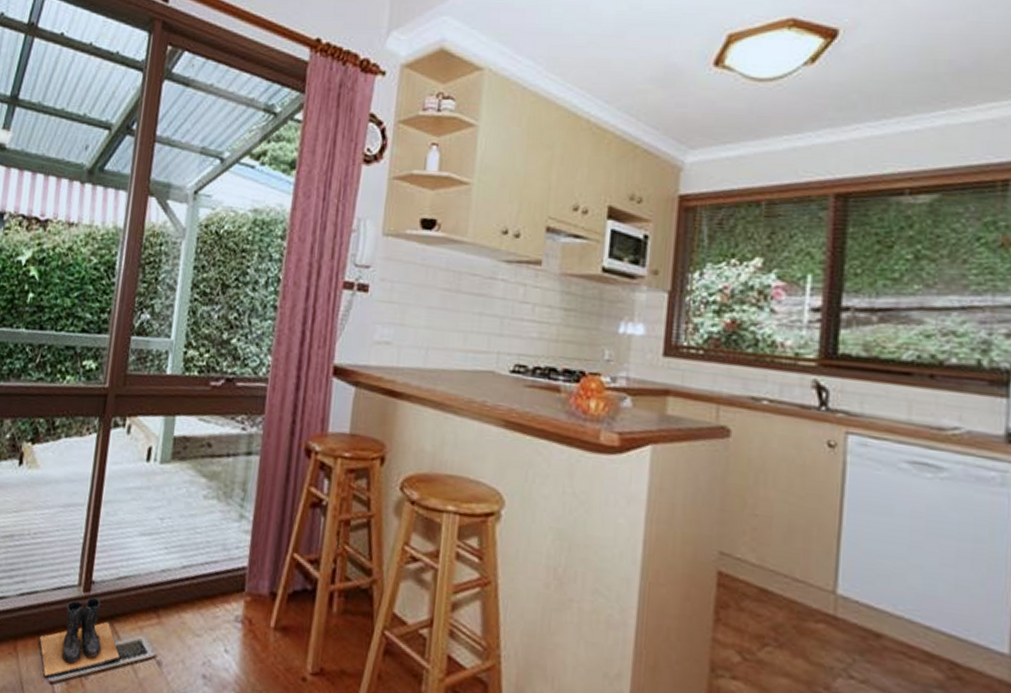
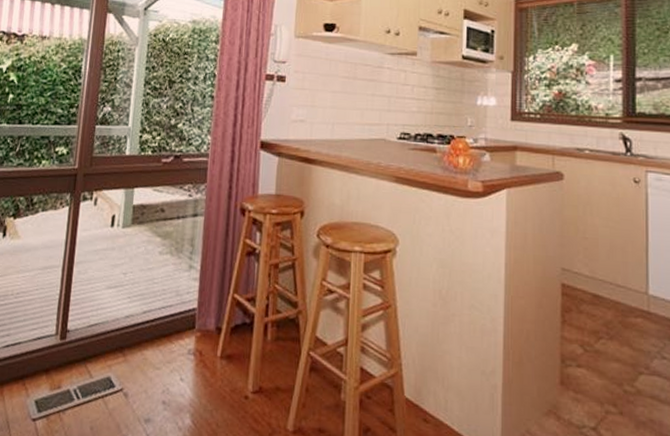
boots: present [38,597,120,678] -> none [22,343,92,416]

